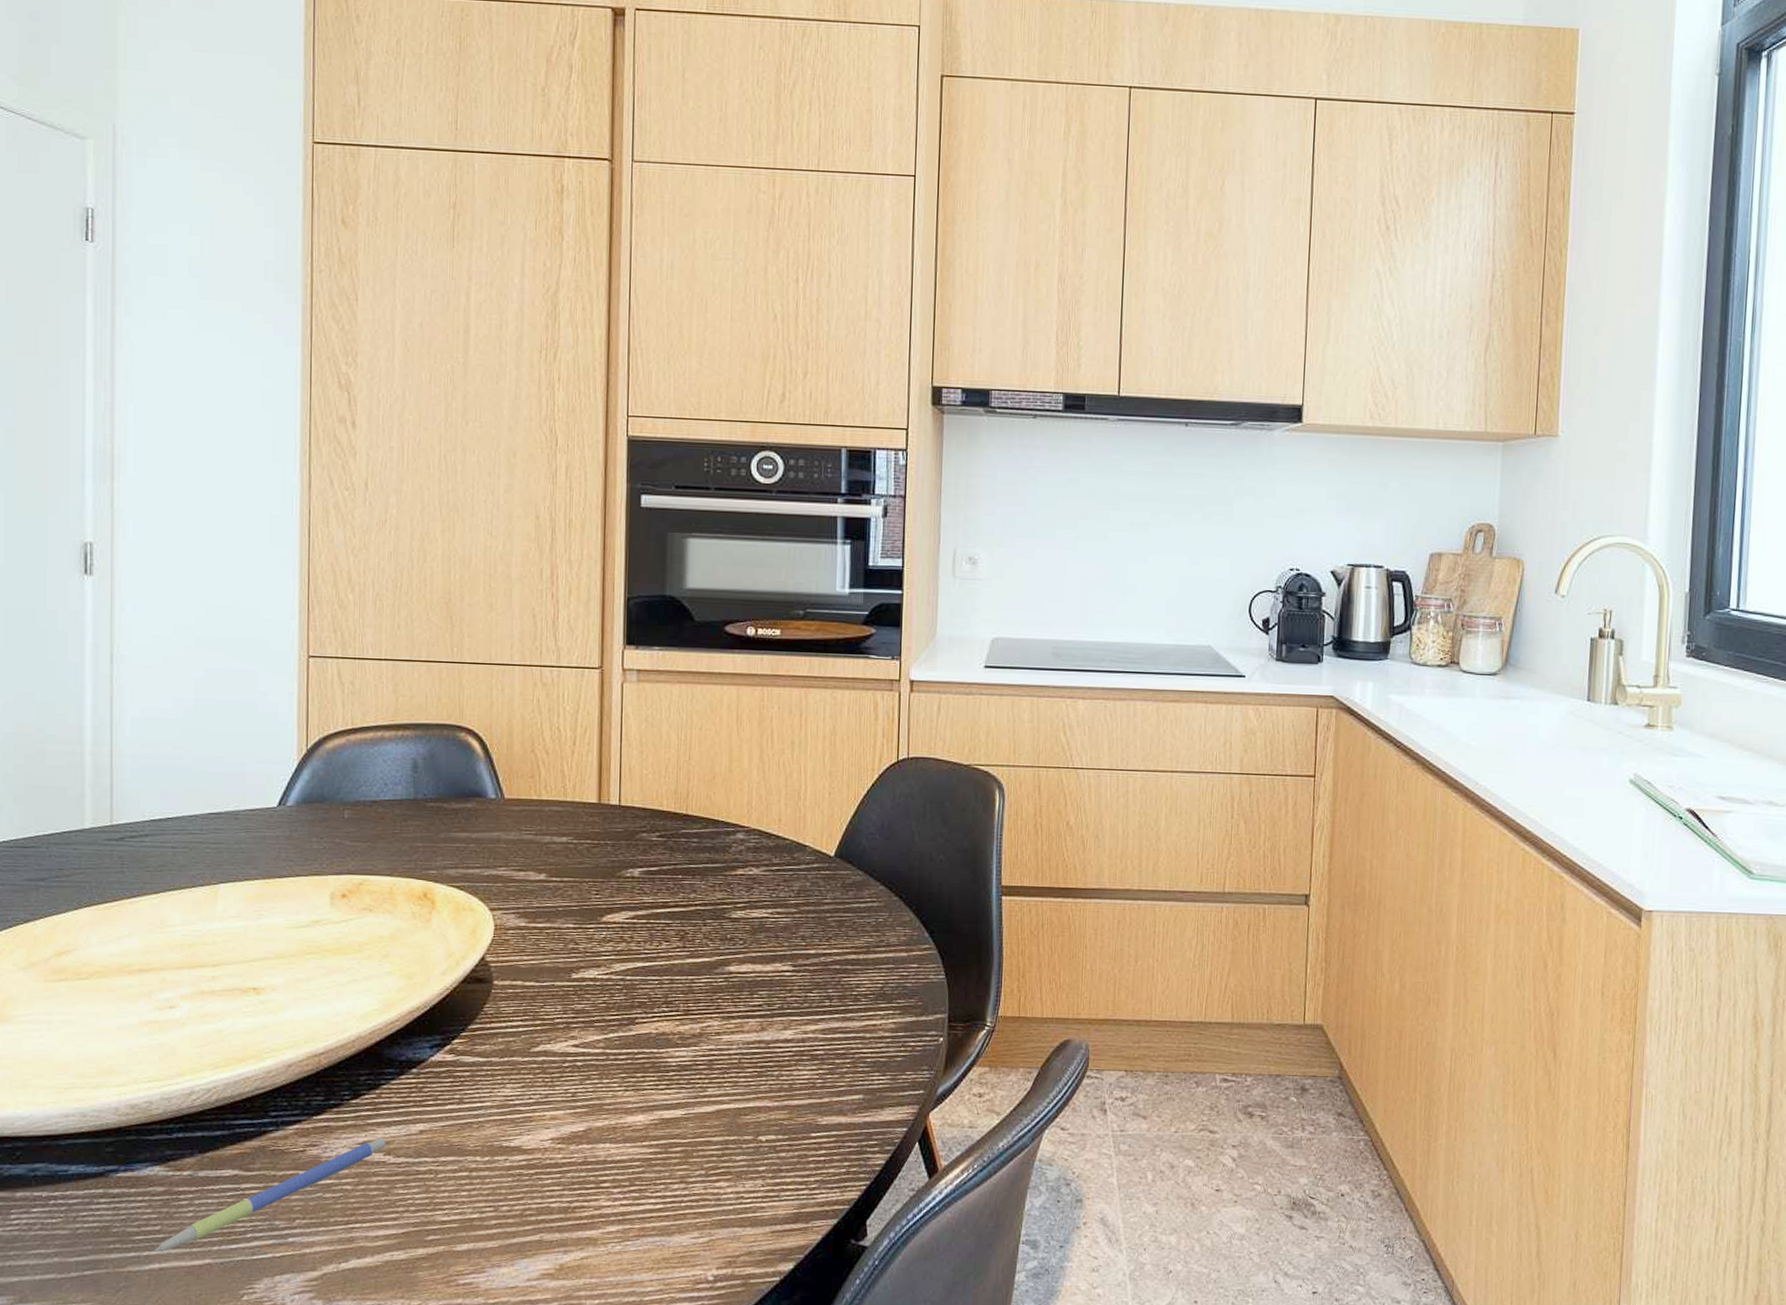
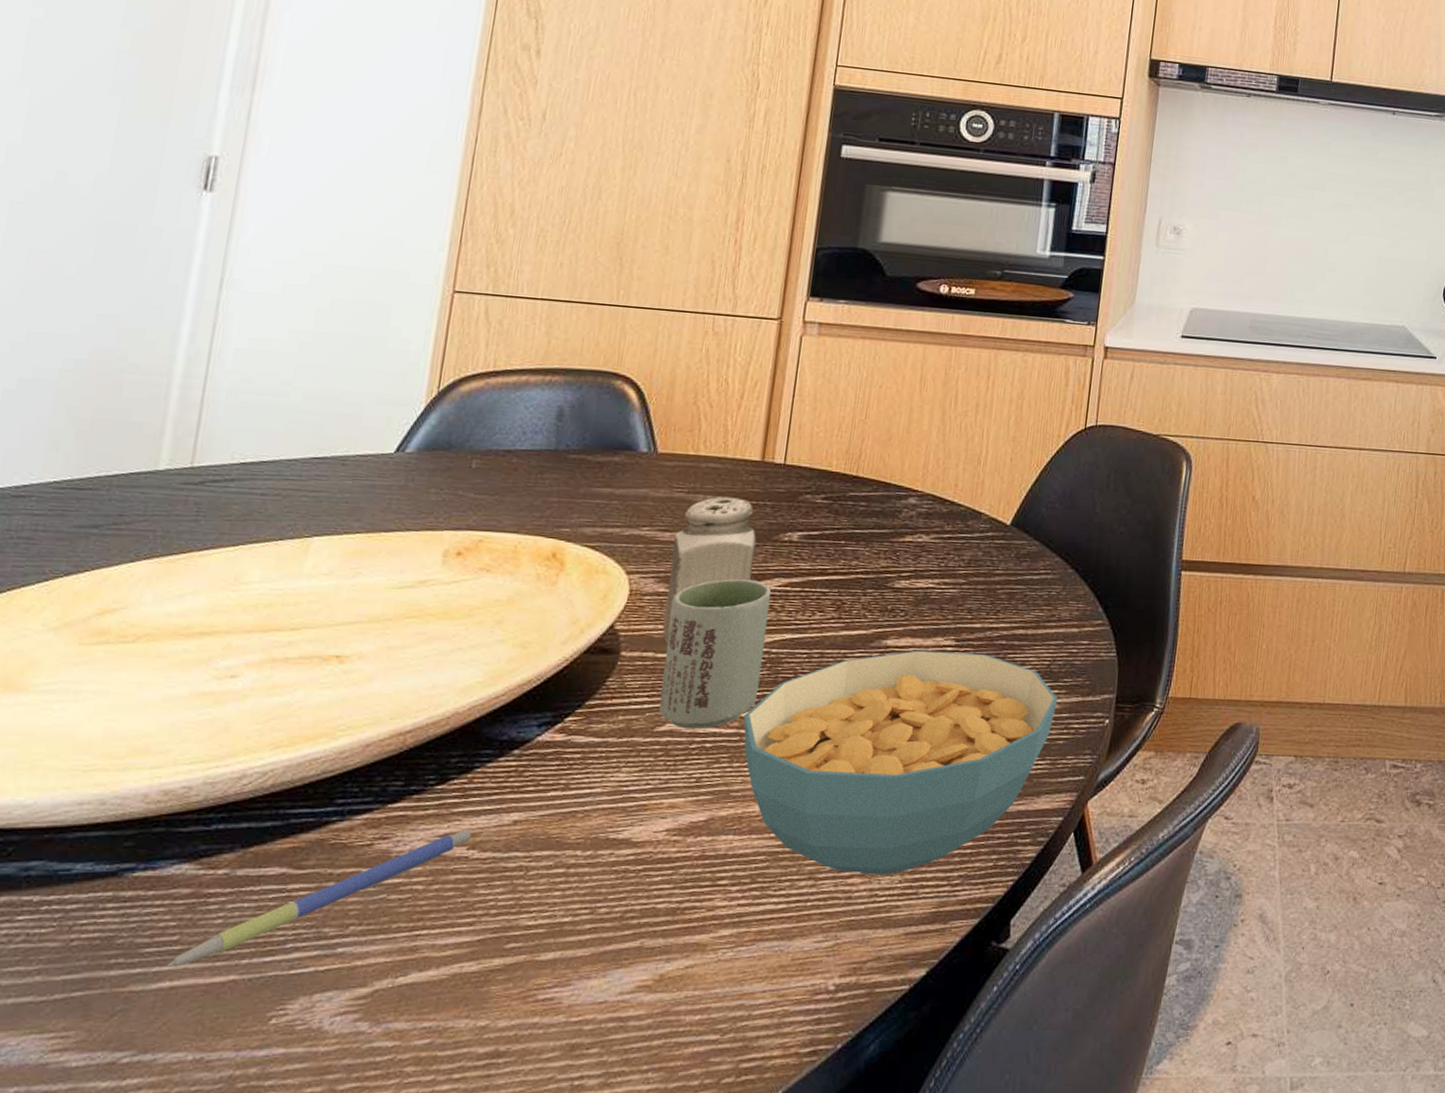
salt shaker: none [527,837,602,972] -> present [662,497,757,642]
cup: none [532,913,620,1050] -> present [658,579,771,730]
cereal bowl: none [608,975,894,1180] -> present [743,650,1059,875]

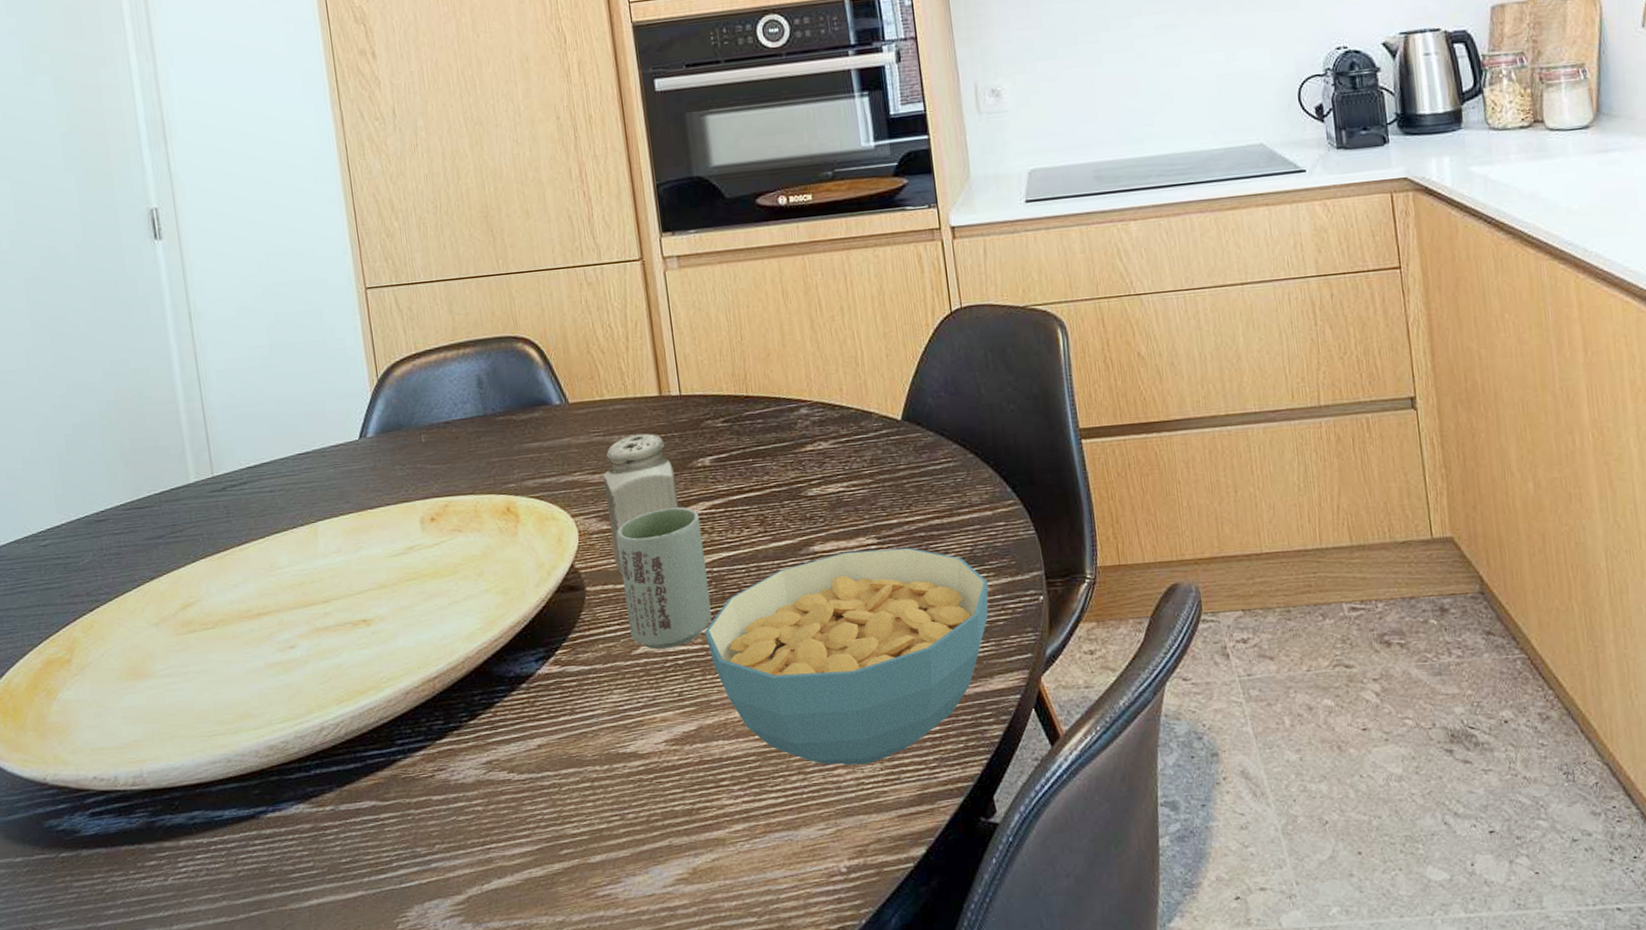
pen: present [167,828,471,967] -> none [311,755,508,888]

